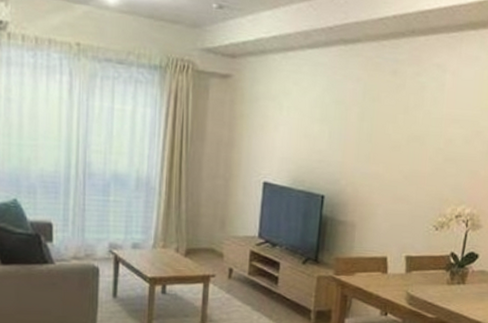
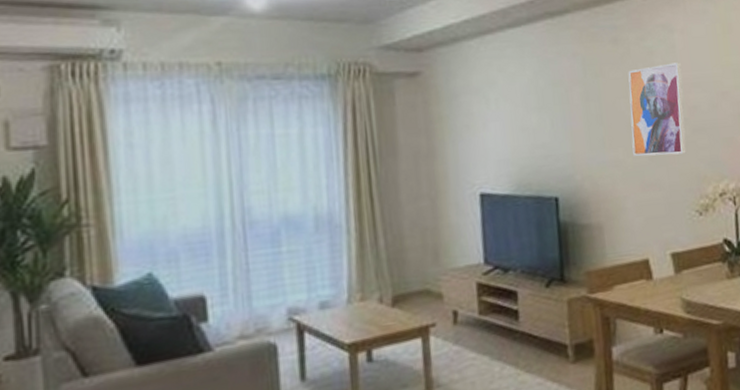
wall art: none [391,99,447,178] -> present [628,62,686,156]

